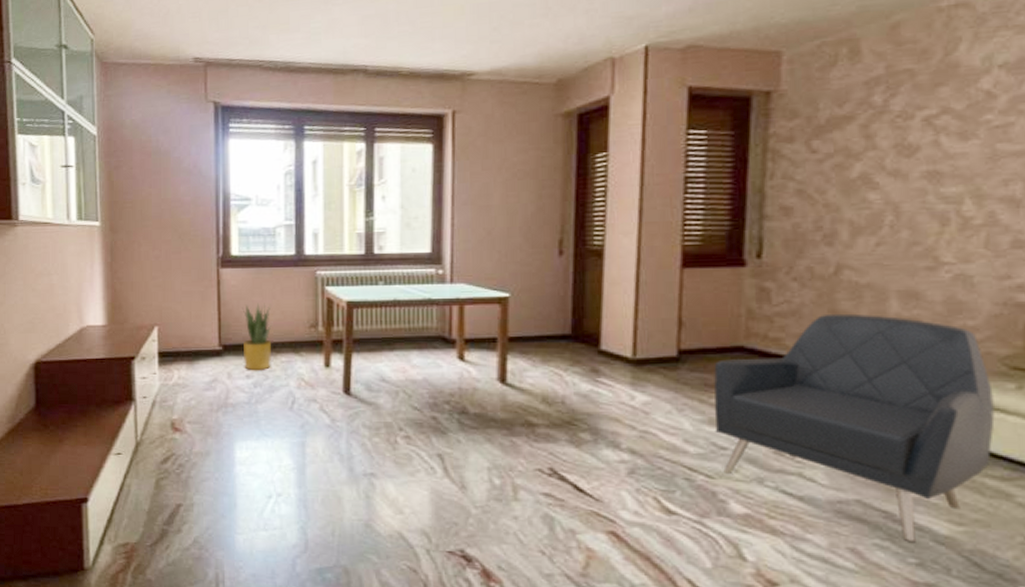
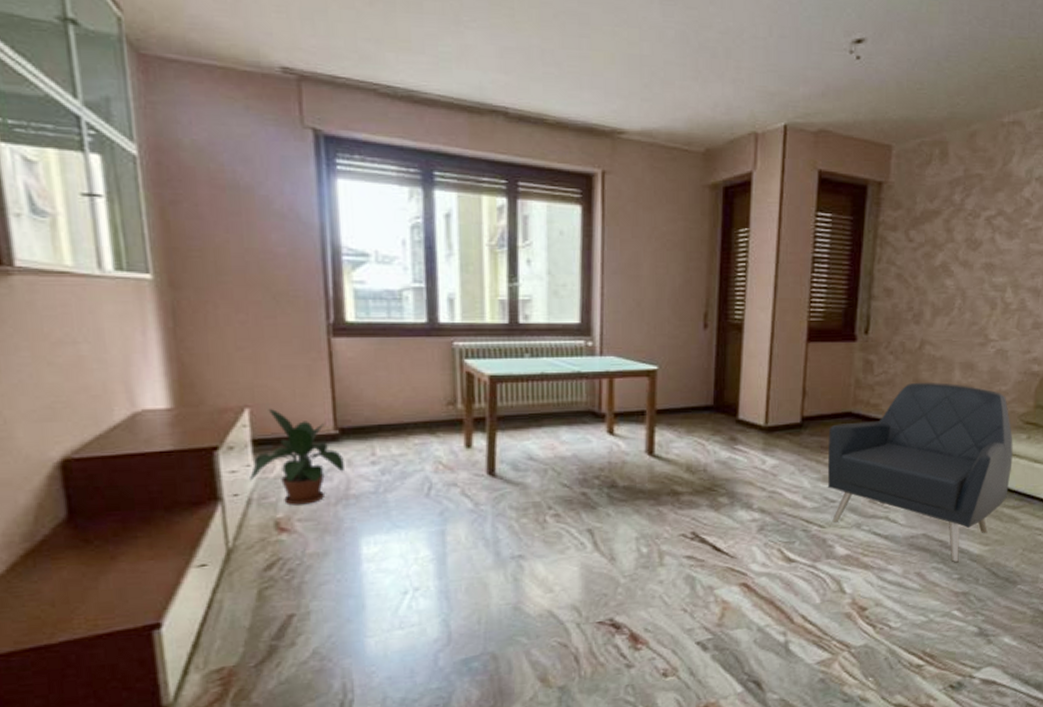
potted plant: none [155,327,225,409] -> present [250,409,344,505]
planter: present [242,303,272,371] -> none [362,378,403,456]

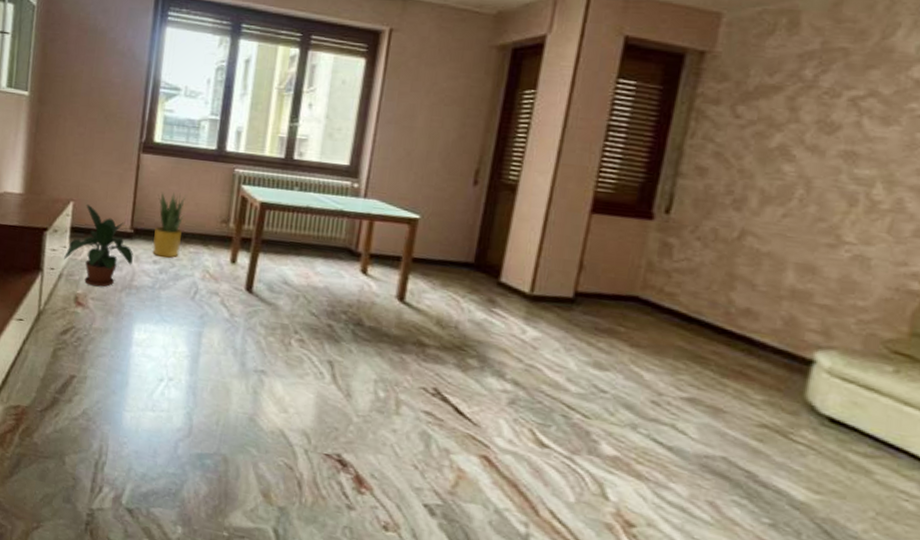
planter: none [362,378,403,456] -> present [152,192,186,259]
armchair: present [827,382,1013,563] -> none [598,276,871,504]

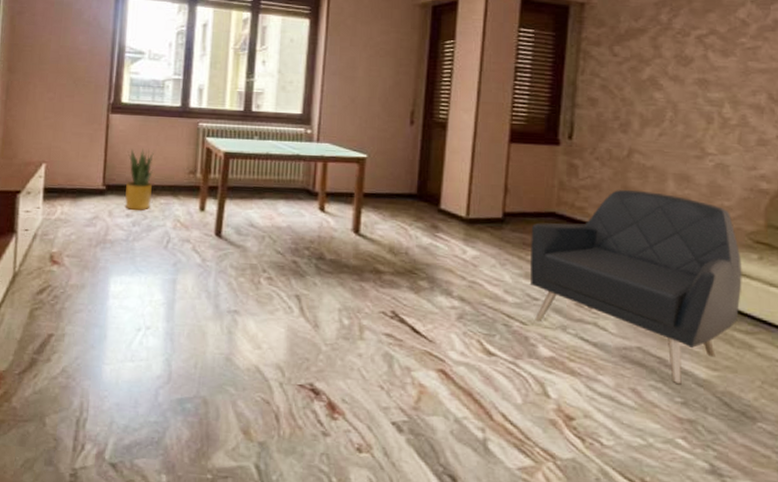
potted plant: present [64,205,133,287] -> none [38,165,106,244]
armchair: none [598,276,871,504] -> present [529,189,742,385]

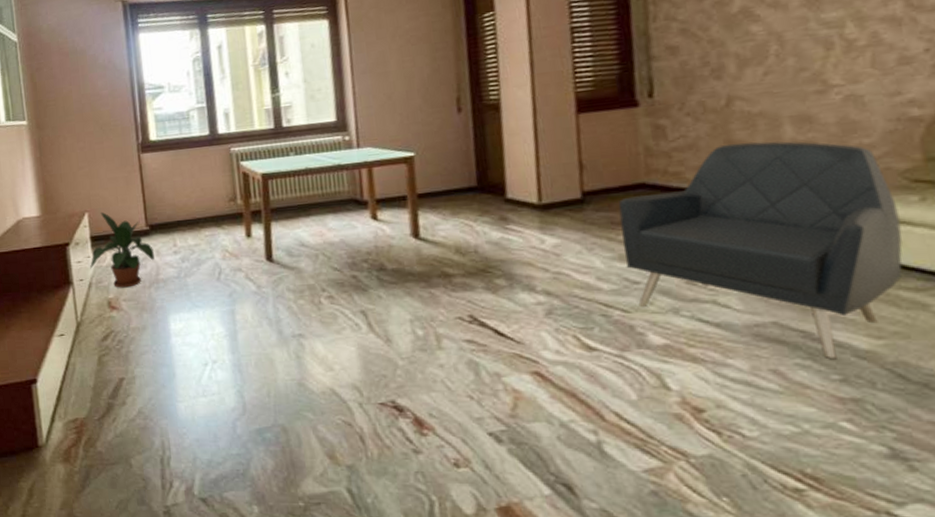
potted plant: none [38,165,106,244] -> present [90,212,154,288]
planter: present [125,148,154,211] -> none [164,182,197,247]

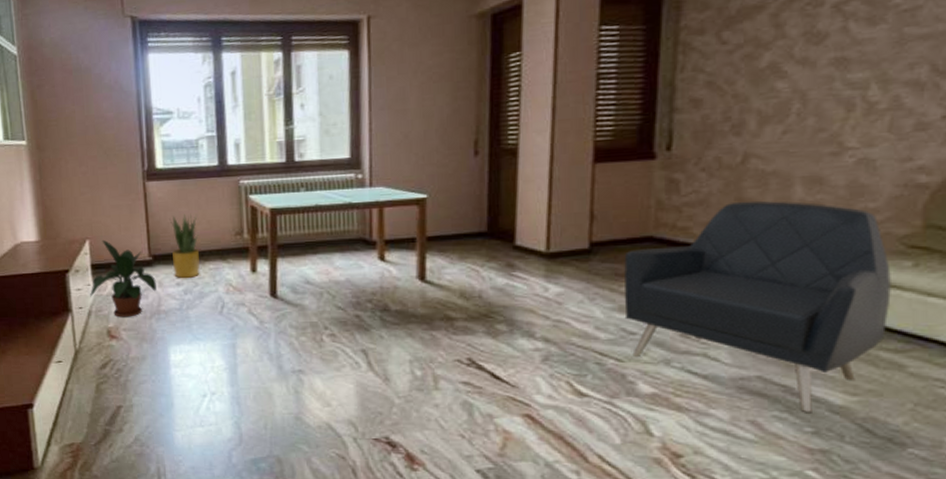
planter: none [164,182,197,247] -> present [169,213,201,279]

